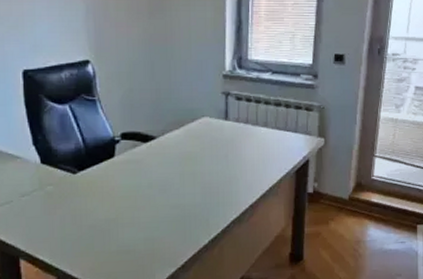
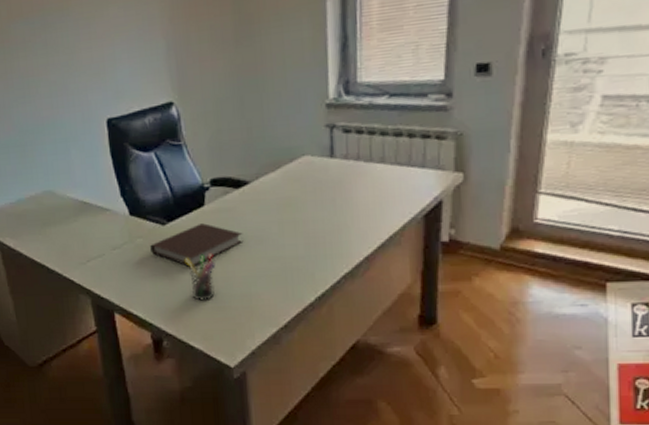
notebook: none [60,173,149,213] -> present [150,223,244,267]
pen holder: none [93,201,122,245] -> present [184,254,216,301]

